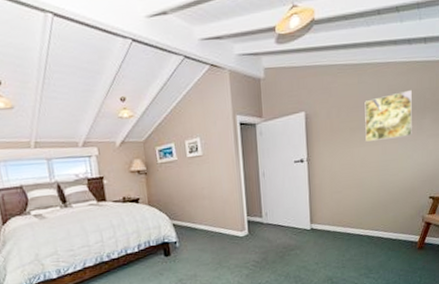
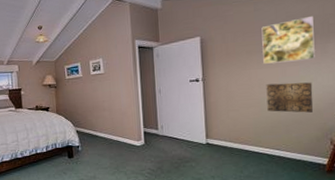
wall art: none [368,160,409,192] -> present [266,82,314,113]

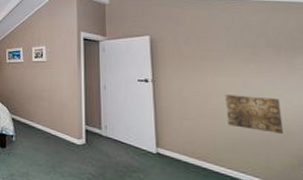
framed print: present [261,15,315,64] -> none [217,27,281,74]

